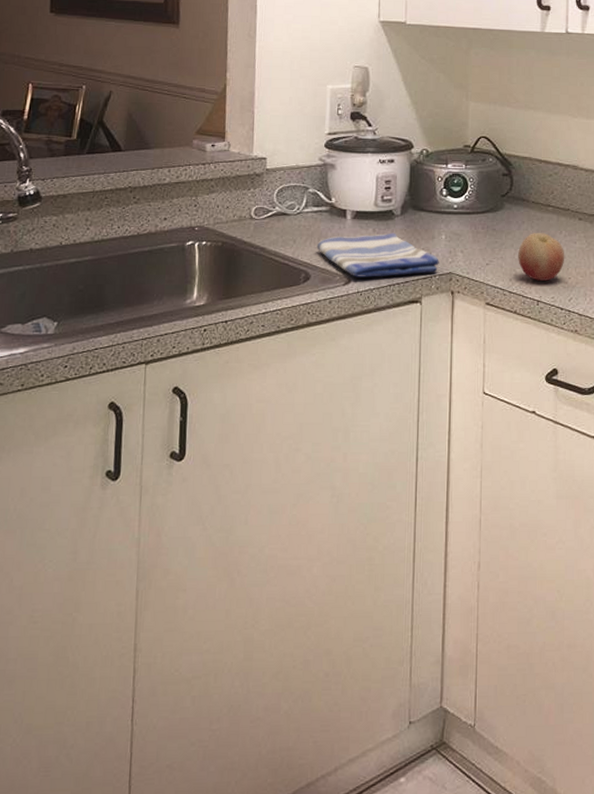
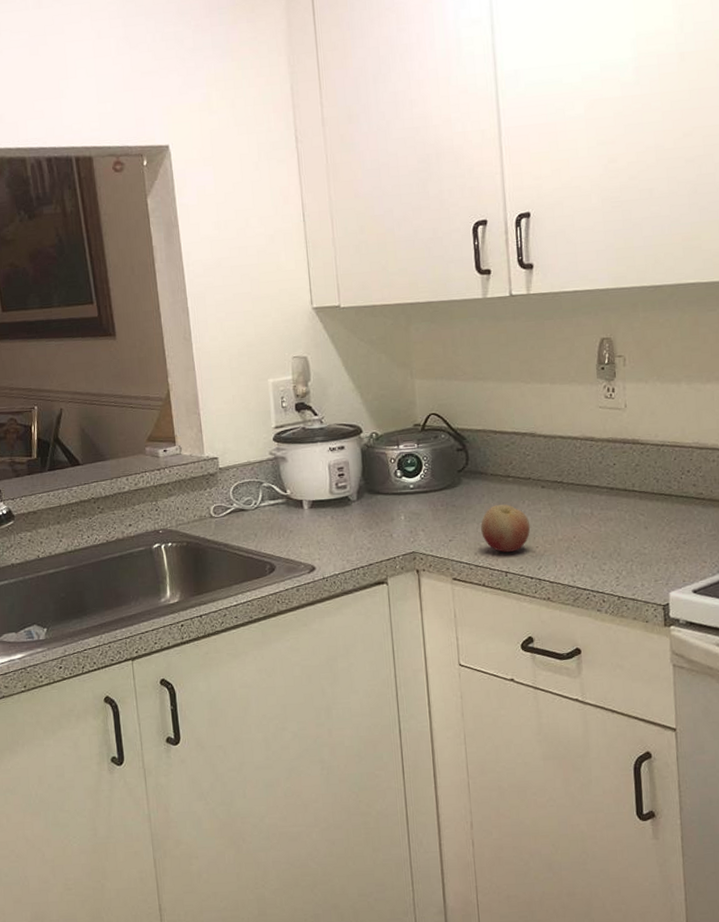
dish towel: present [316,232,439,277] -> none [278,518,401,564]

